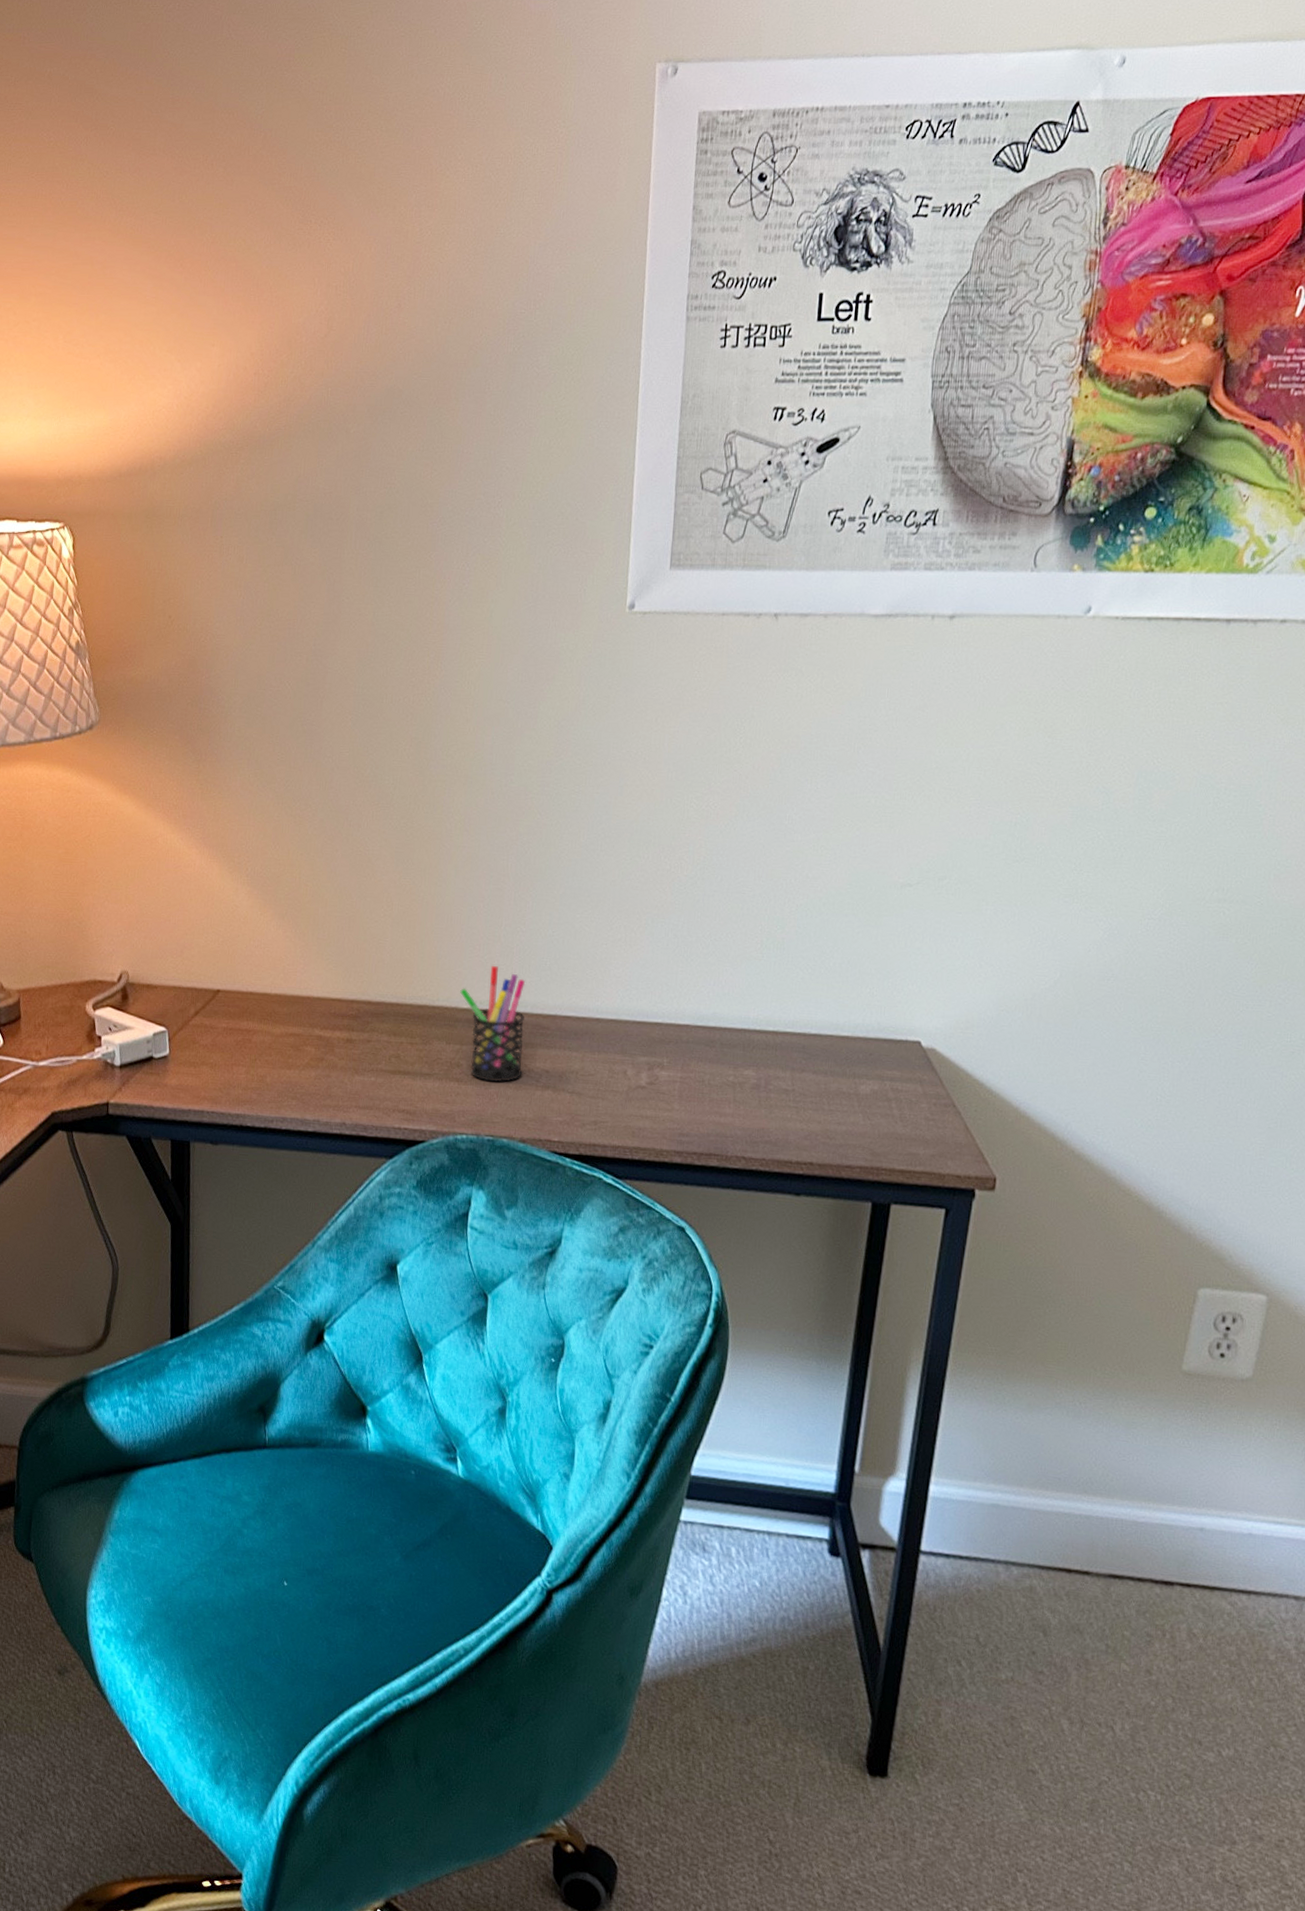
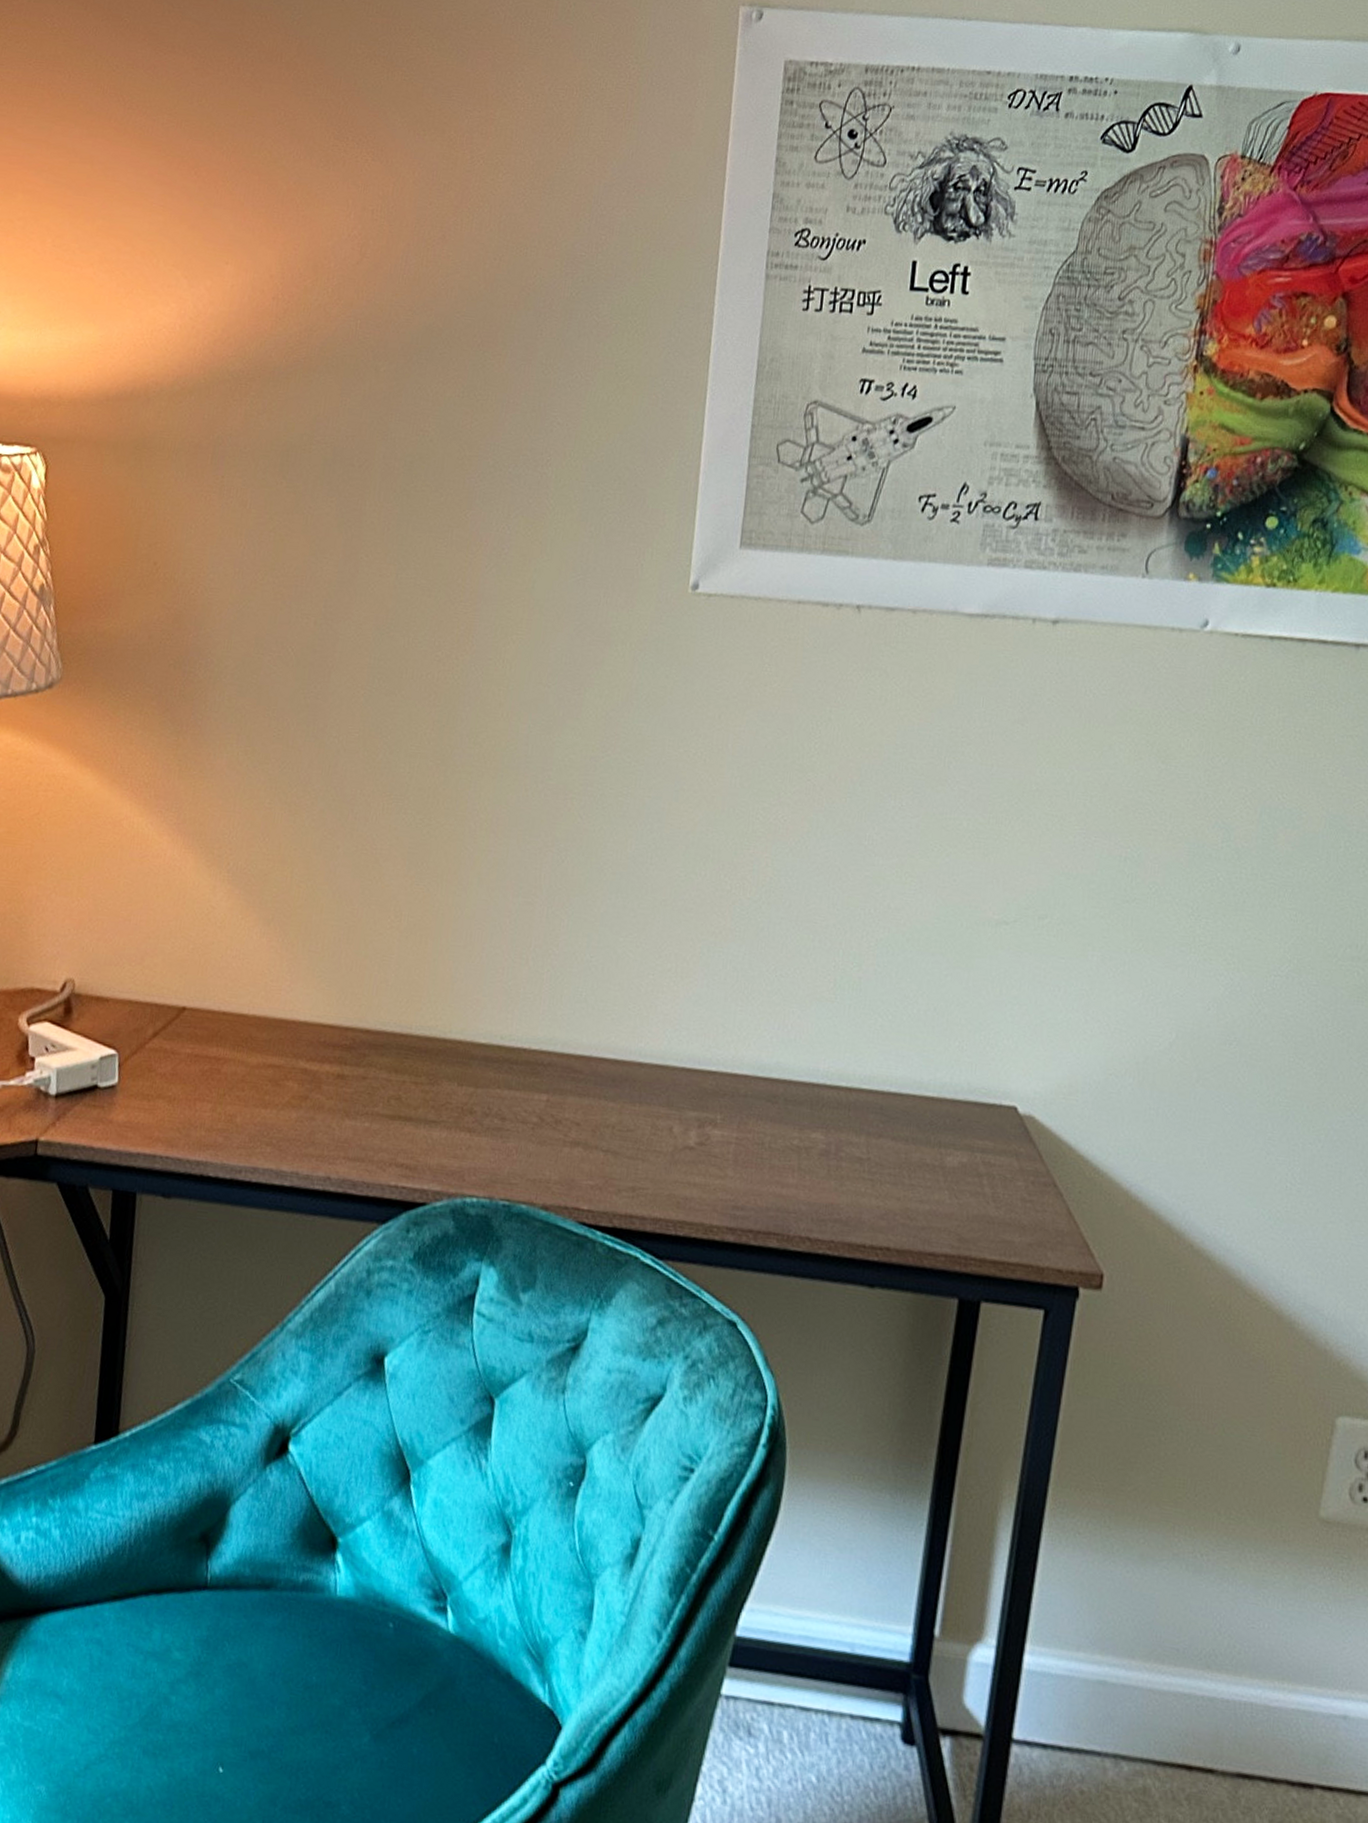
pen holder: present [460,966,526,1083] -> none [477,994,556,1136]

